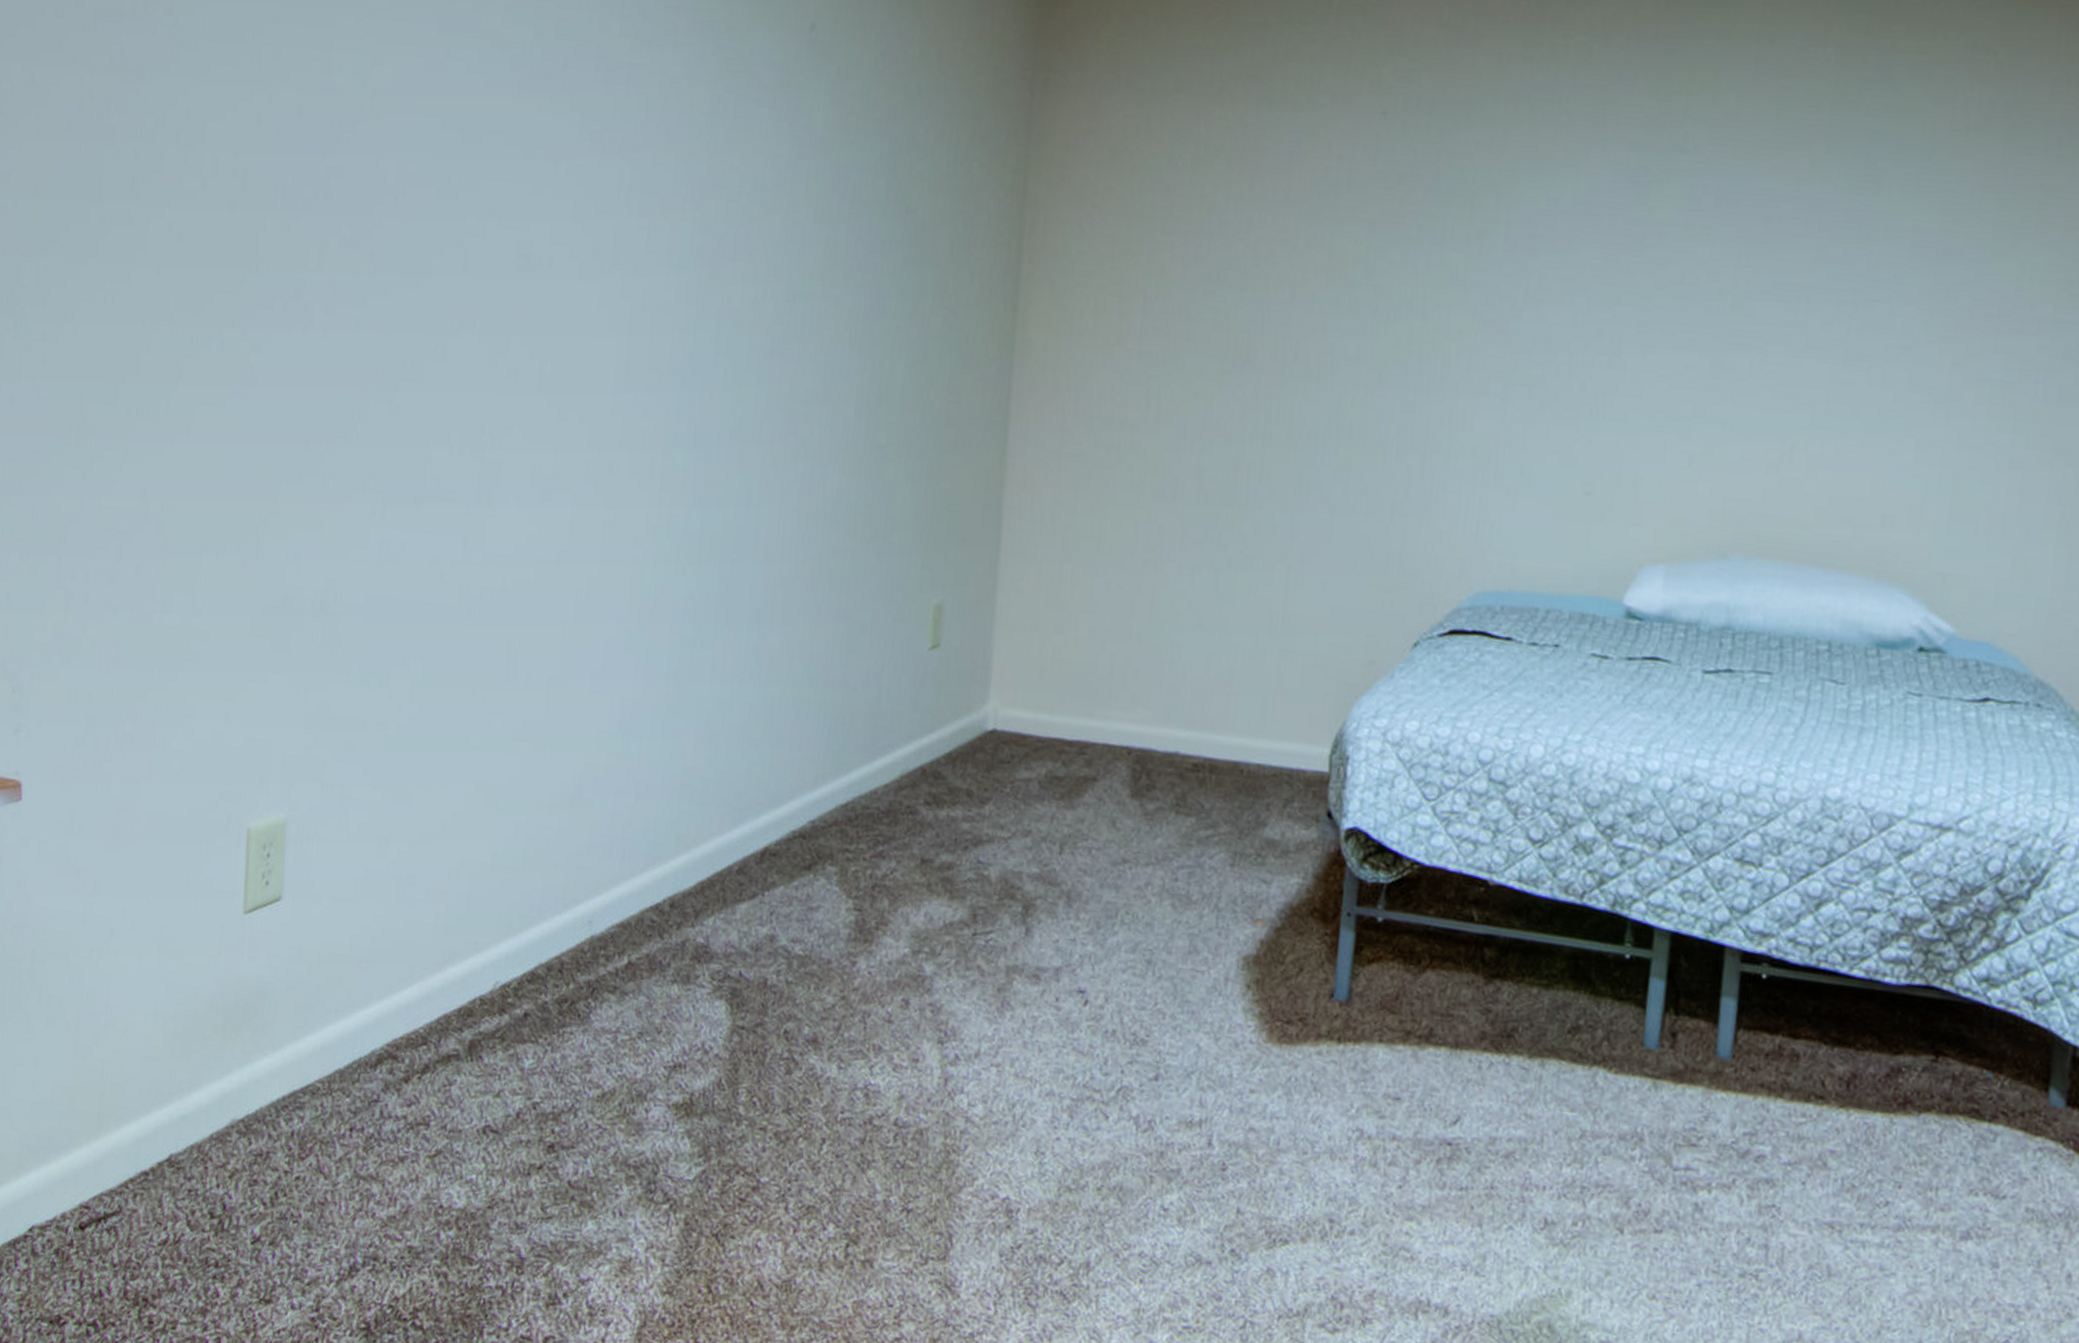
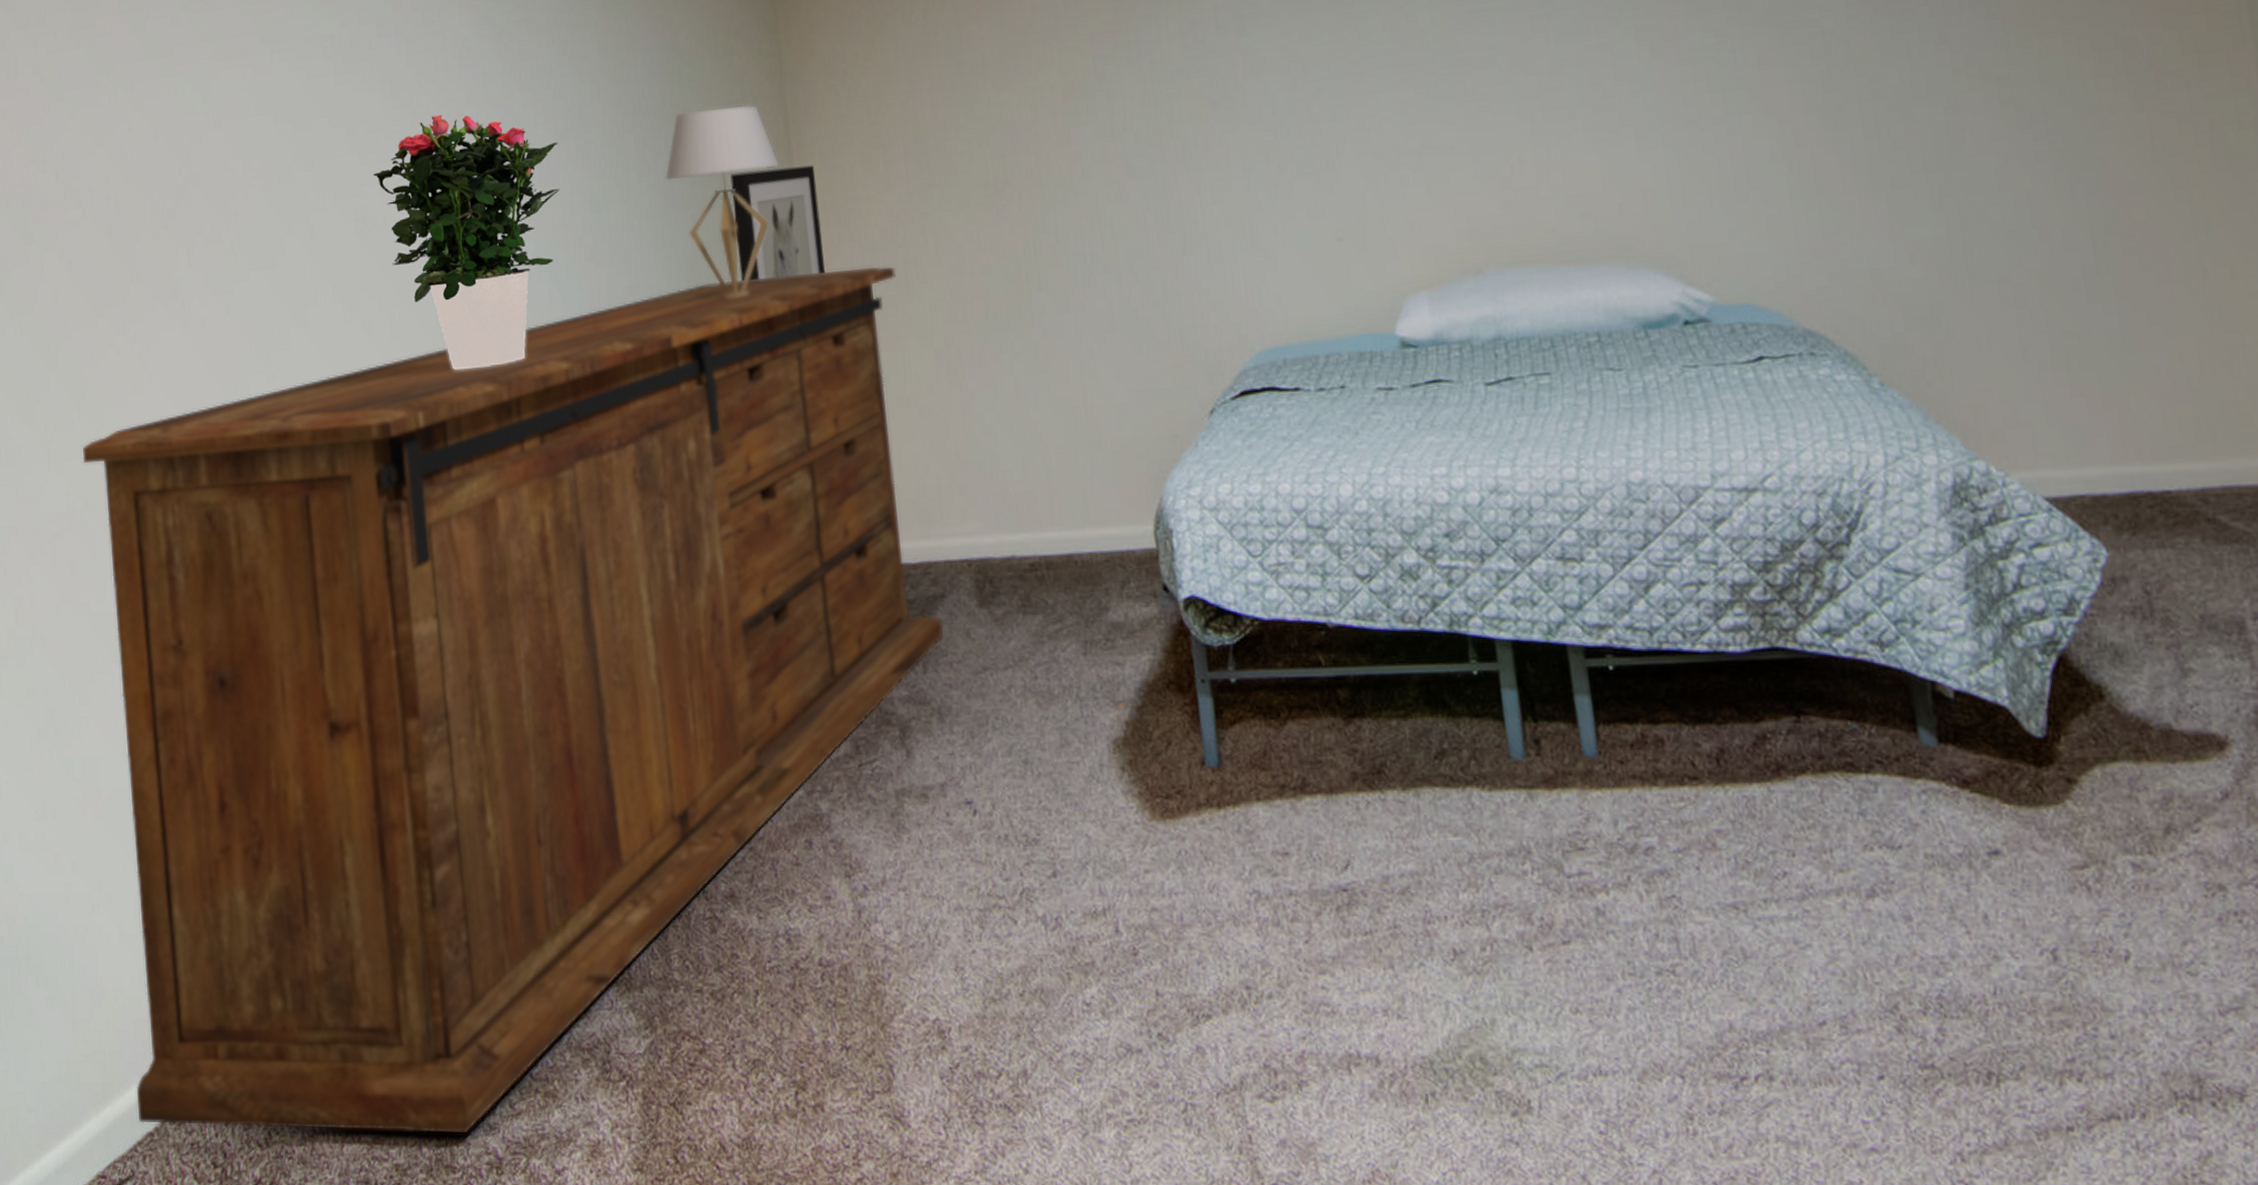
sideboard: none [134,403,1109,1229] -> present [82,266,943,1134]
potted flower: none [545,158,761,446] -> present [373,115,561,371]
table lamp: none [874,212,1004,427] -> present [664,105,780,299]
wall art: none [938,291,1042,419] -> present [730,165,826,282]

